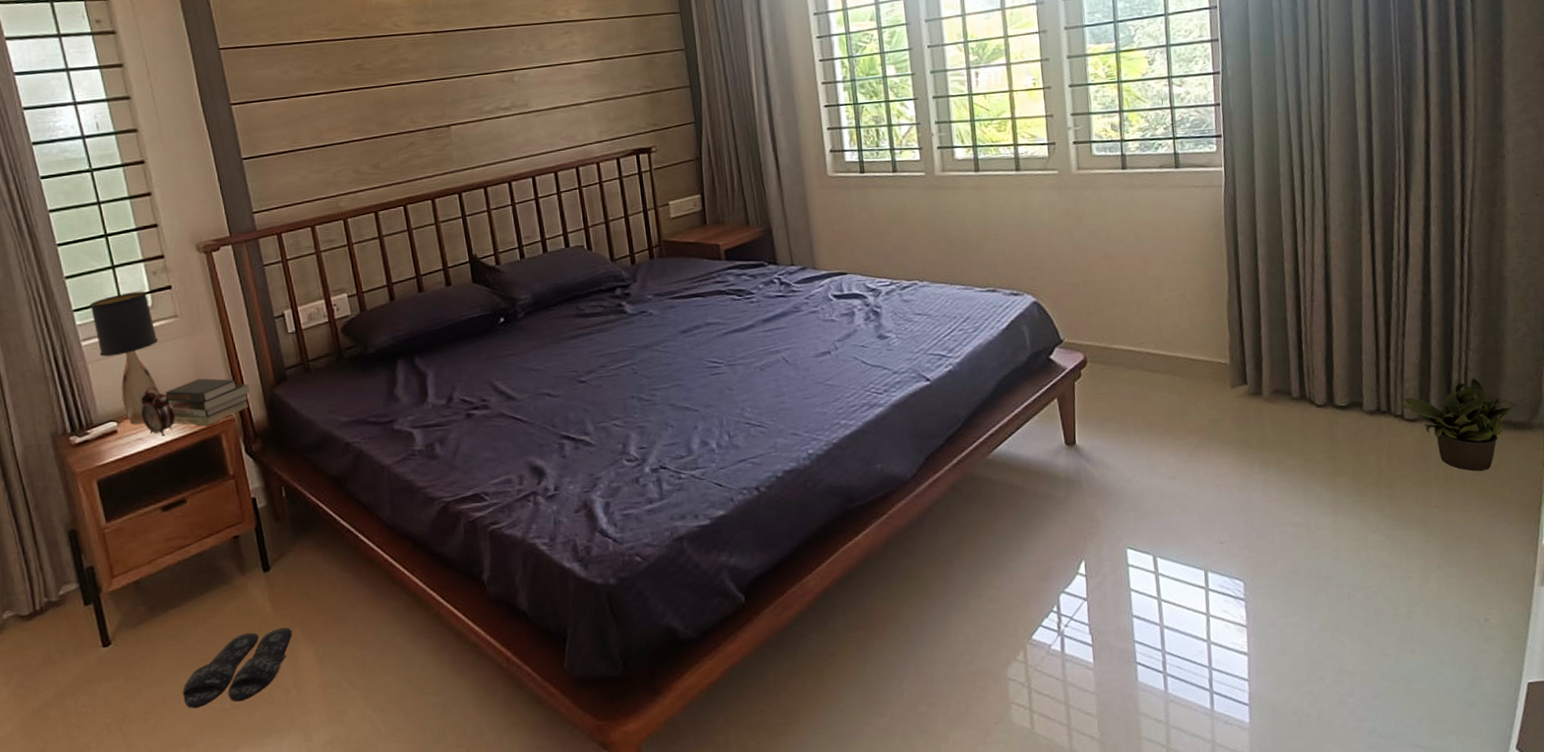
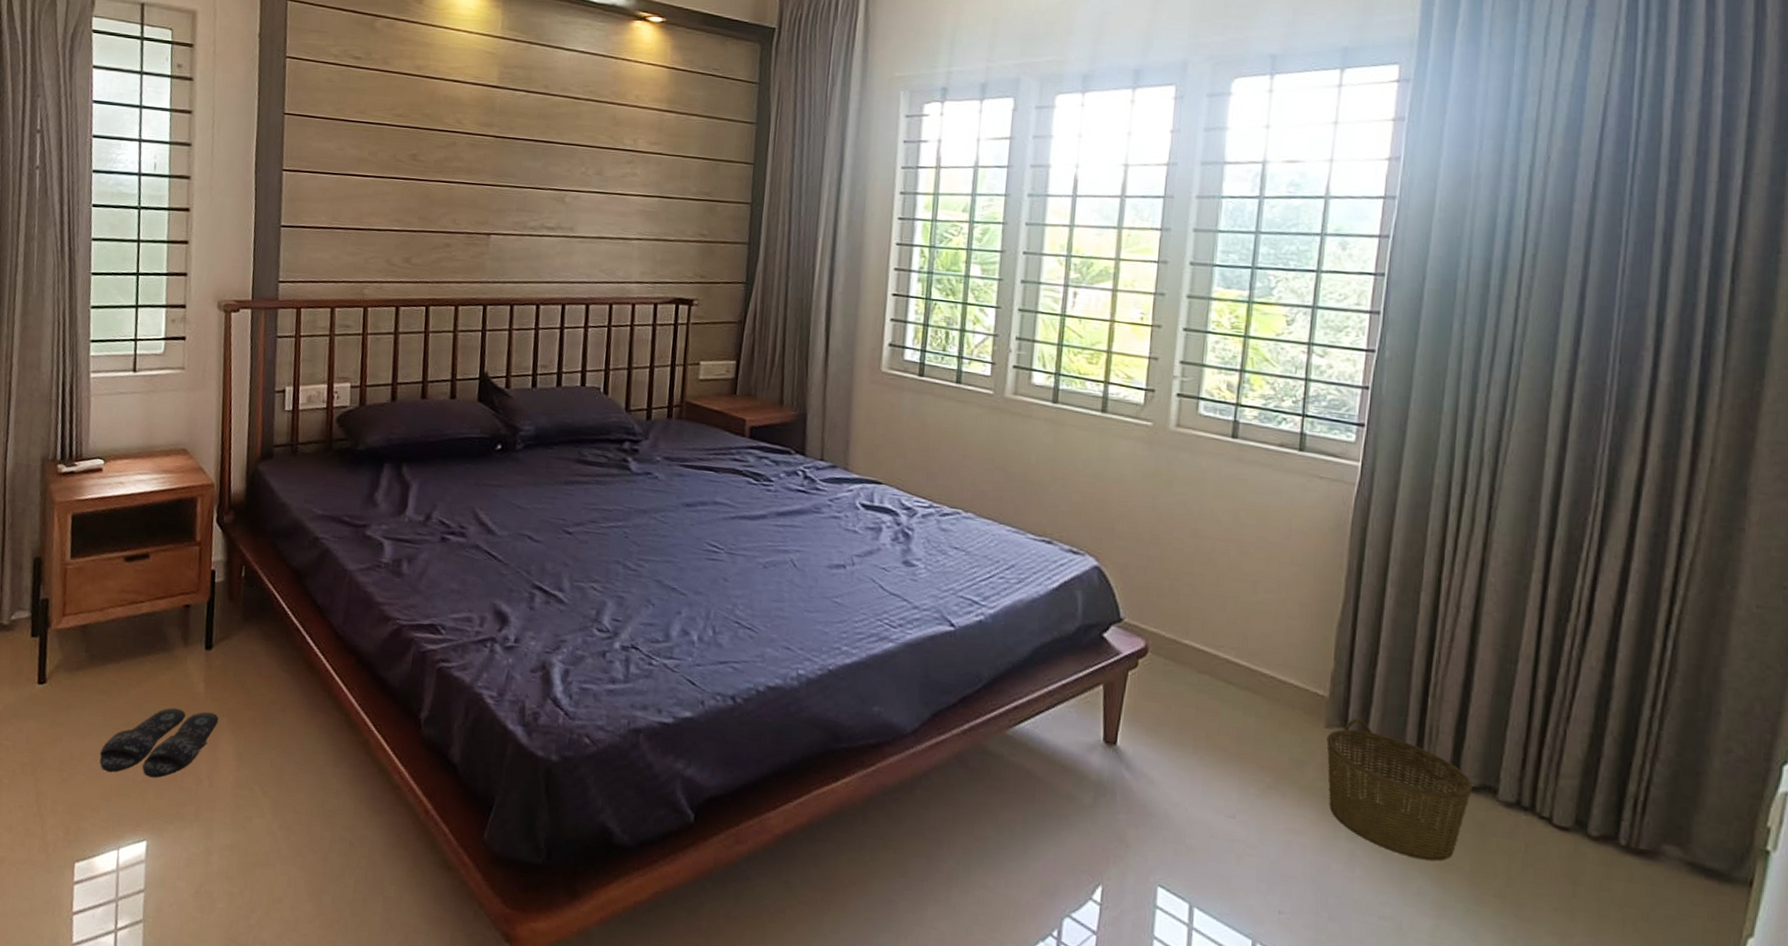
table lamp: present [89,291,159,426] -> none [104,334,162,469]
alarm clock: present [140,387,176,436] -> none [127,433,160,486]
books: present [165,378,251,426] -> none [155,435,236,486]
basket: none [1233,373,1345,473] -> present [1326,717,1473,861]
potted plant: present [1401,378,1517,471] -> none [1550,796,1714,919]

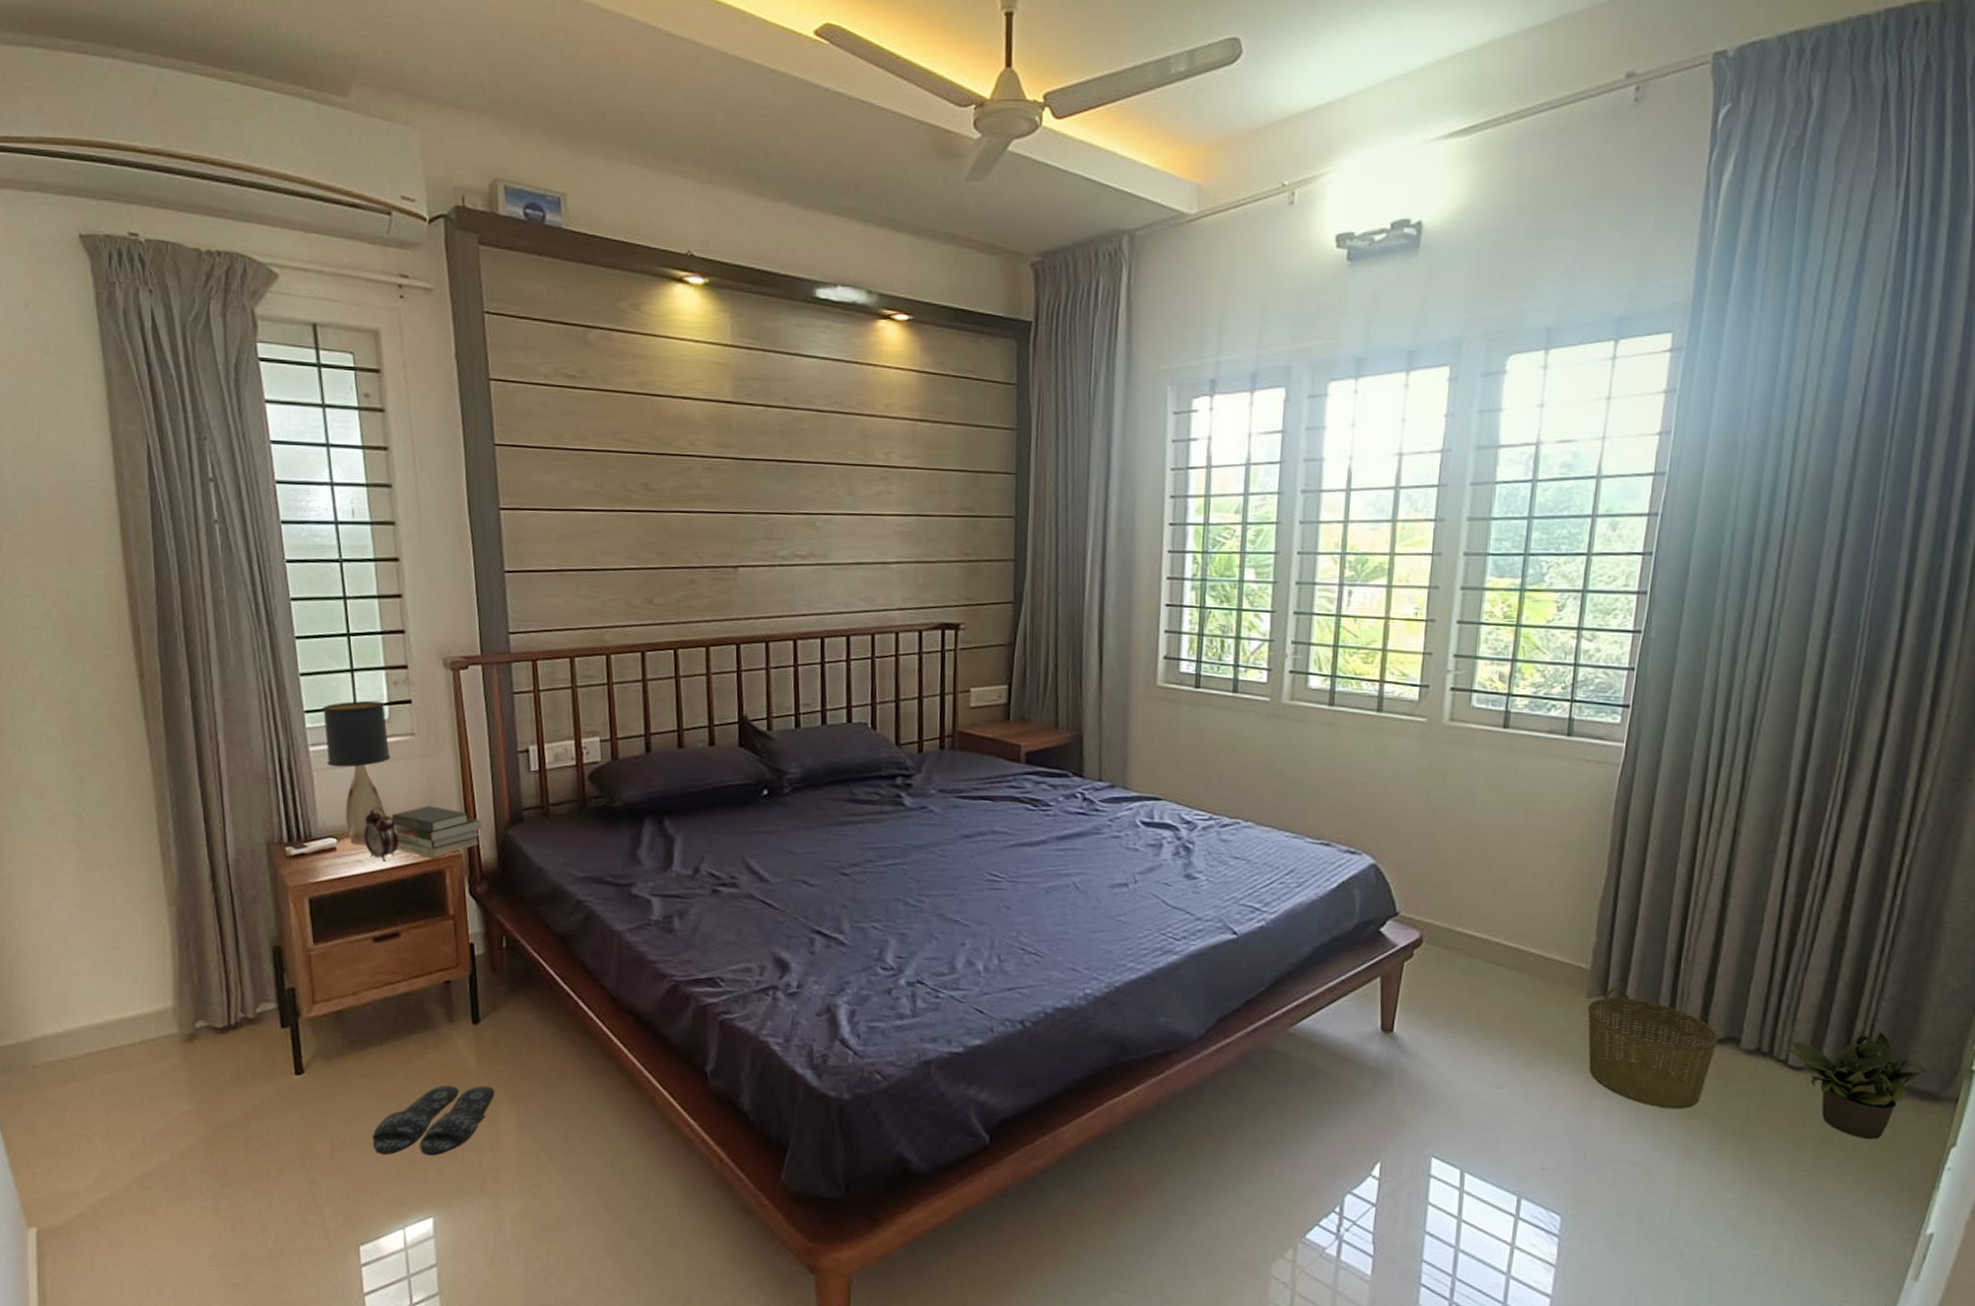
table lamp: none [104,334,162,469] -> present [322,700,391,846]
alarm clock: none [127,433,160,486] -> present [364,807,400,862]
books: none [155,435,236,486] -> present [391,806,483,858]
potted plant: none [1550,796,1714,919] -> present [1786,1032,1928,1139]

